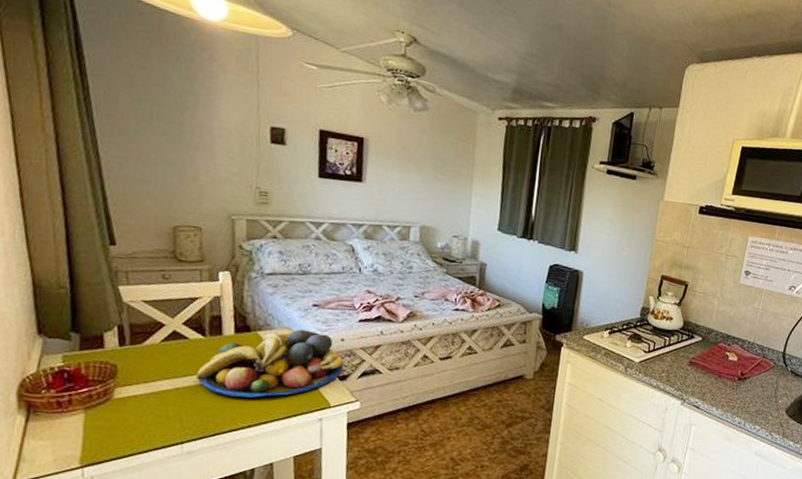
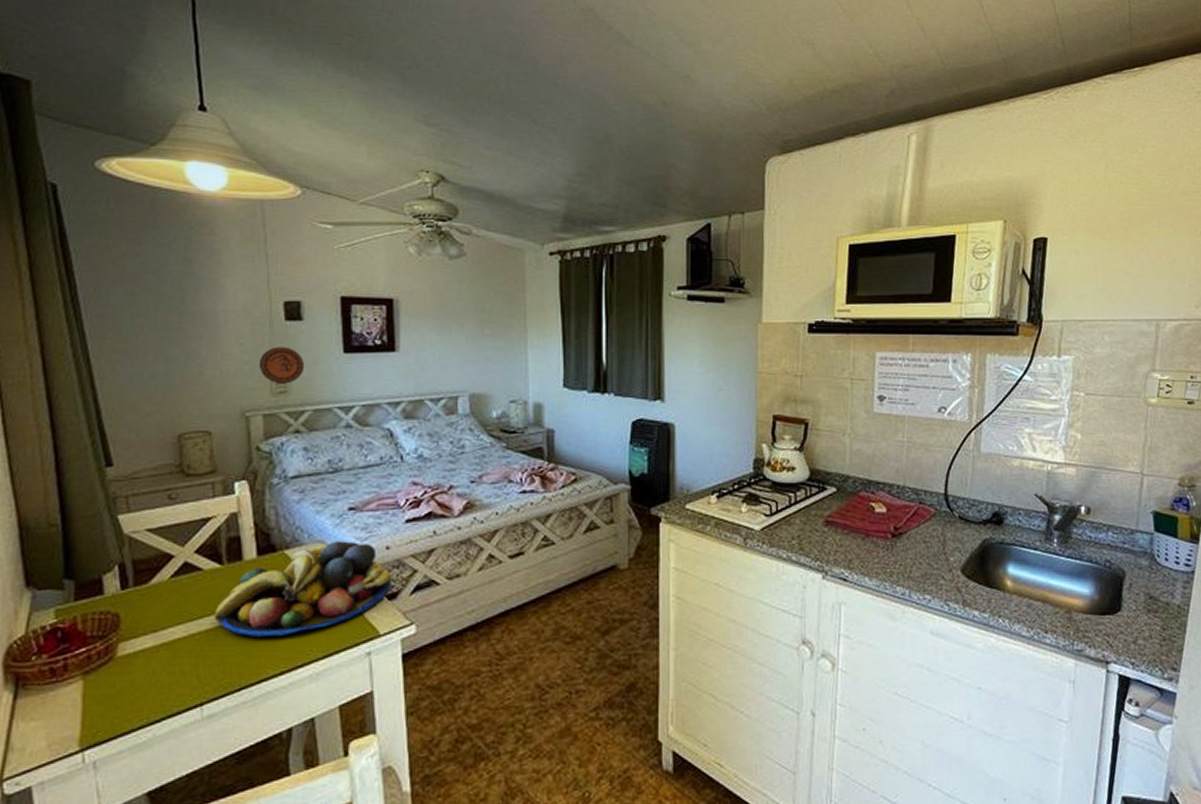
decorative plate: none [245,164,285,197] -> present [258,346,305,384]

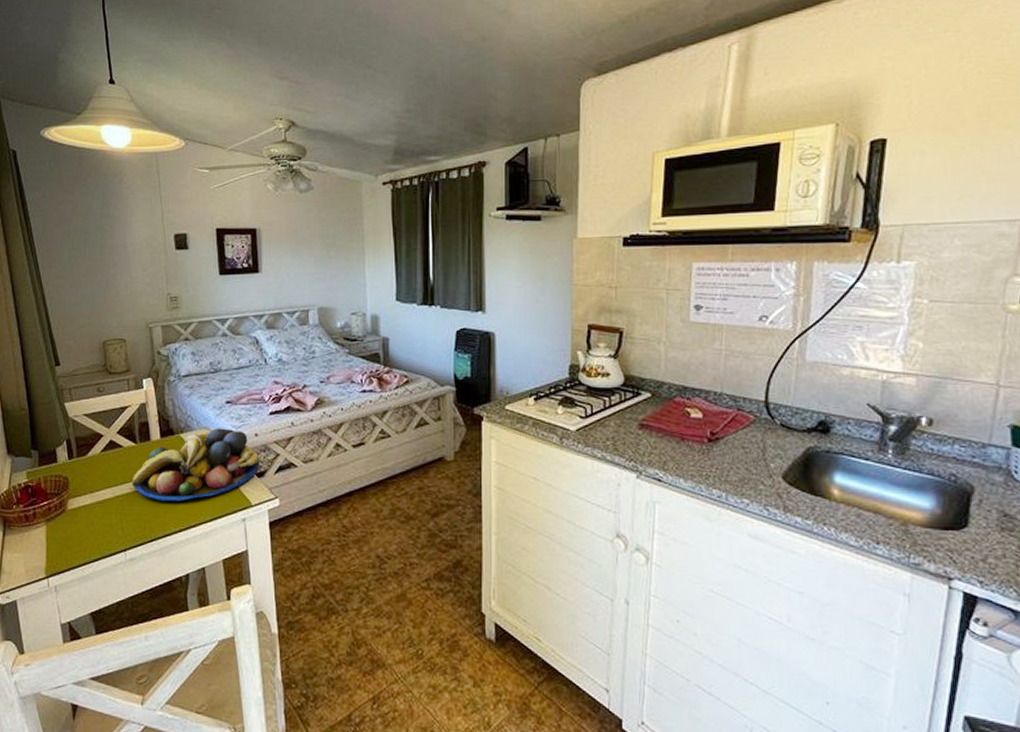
decorative plate: present [258,346,305,384] -> none [157,271,191,301]

